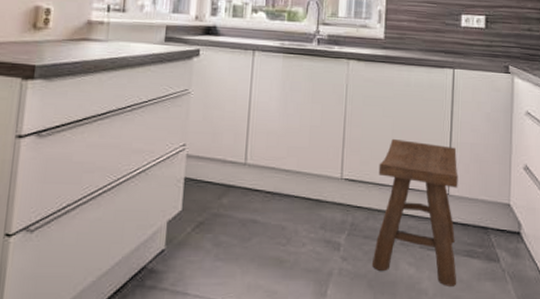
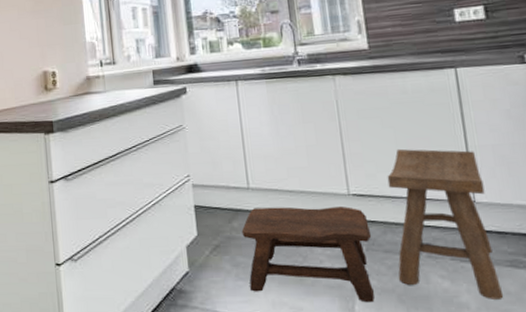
stool: none [228,185,355,287] -> present [241,205,375,303]

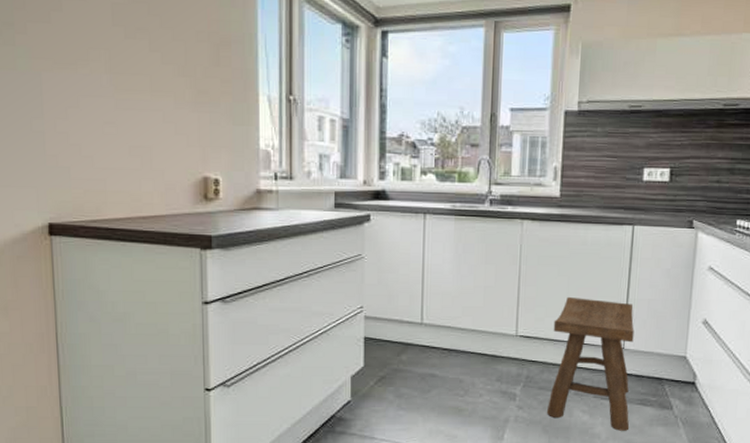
stool: present [241,205,375,303] -> none [409,343,530,432]

